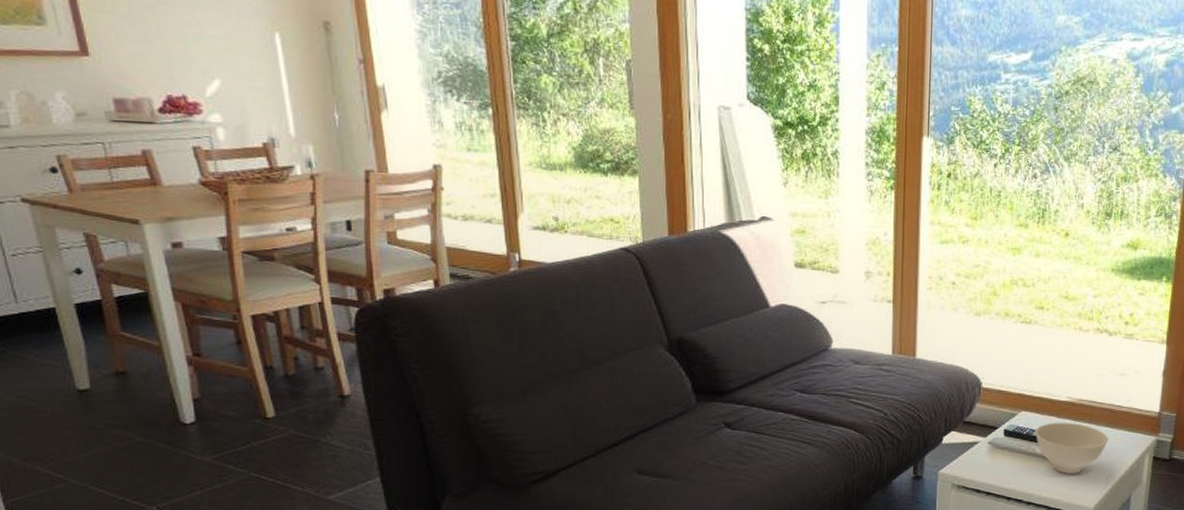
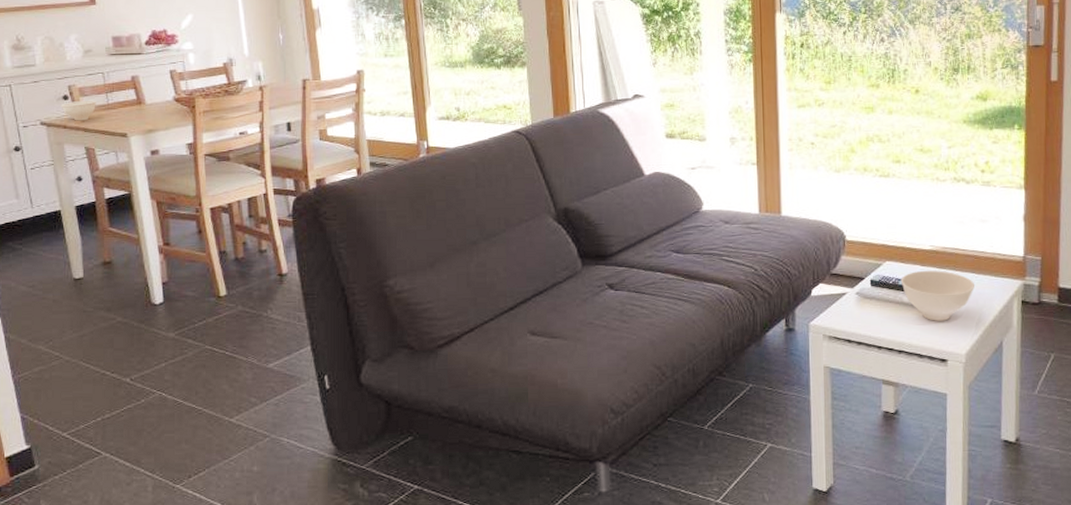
bowl: none [47,175,96,201] -> present [61,100,96,121]

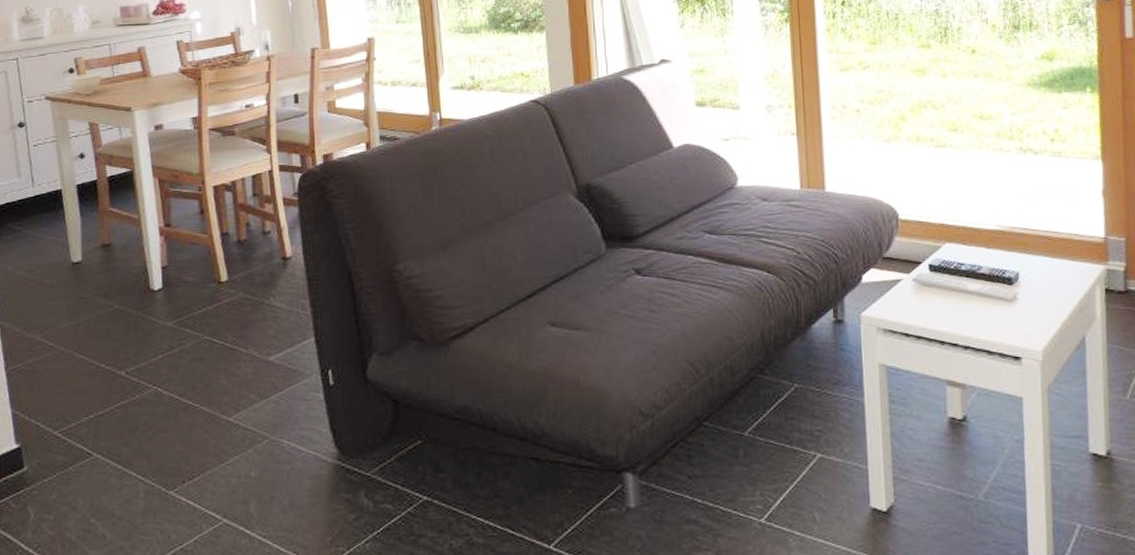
bowl: present [901,270,976,321] -> none [963,253,1050,312]

